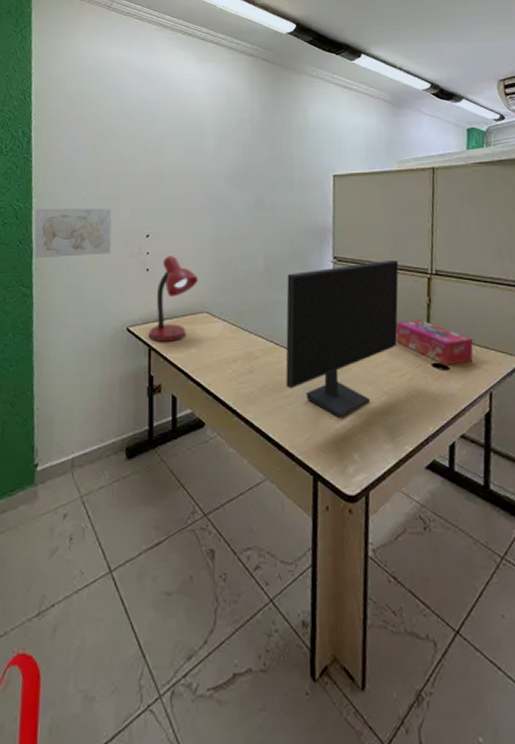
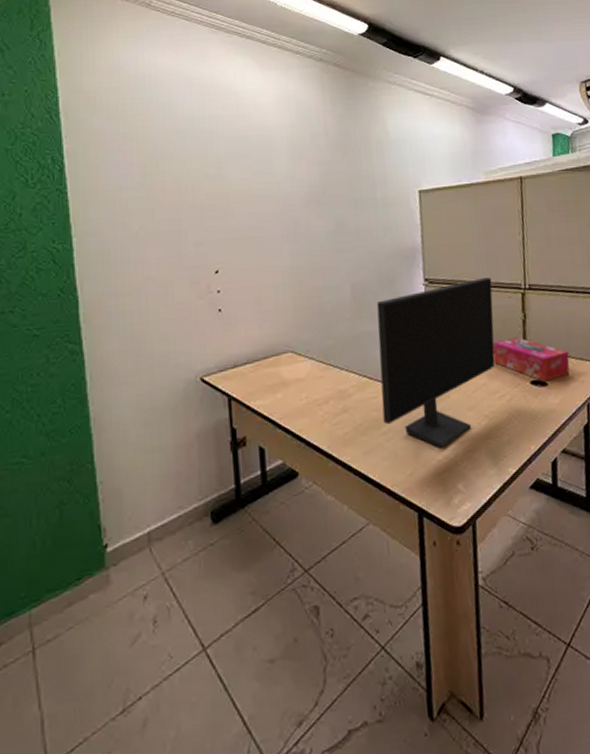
wall art: present [34,207,112,259] -> none [76,243,174,309]
desk lamp: present [148,256,198,343] -> none [226,292,279,391]

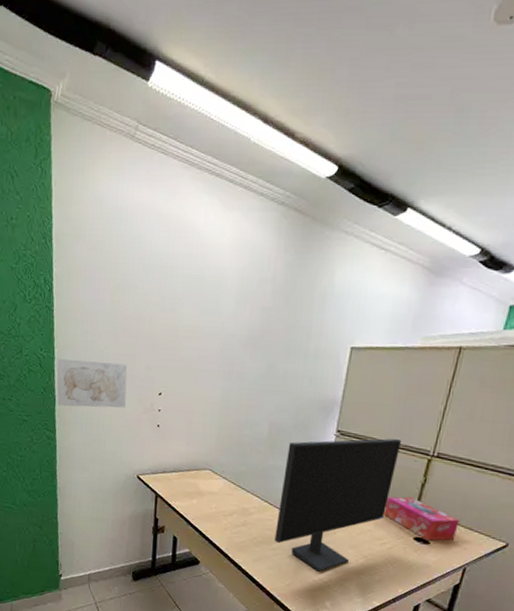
wall art: none [76,243,174,309] -> present [56,358,127,408]

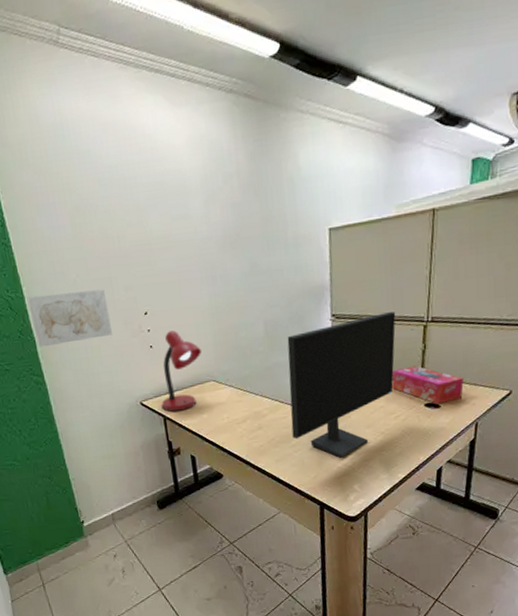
desk lamp: none [156,415,204,493] -> present [161,330,201,412]

